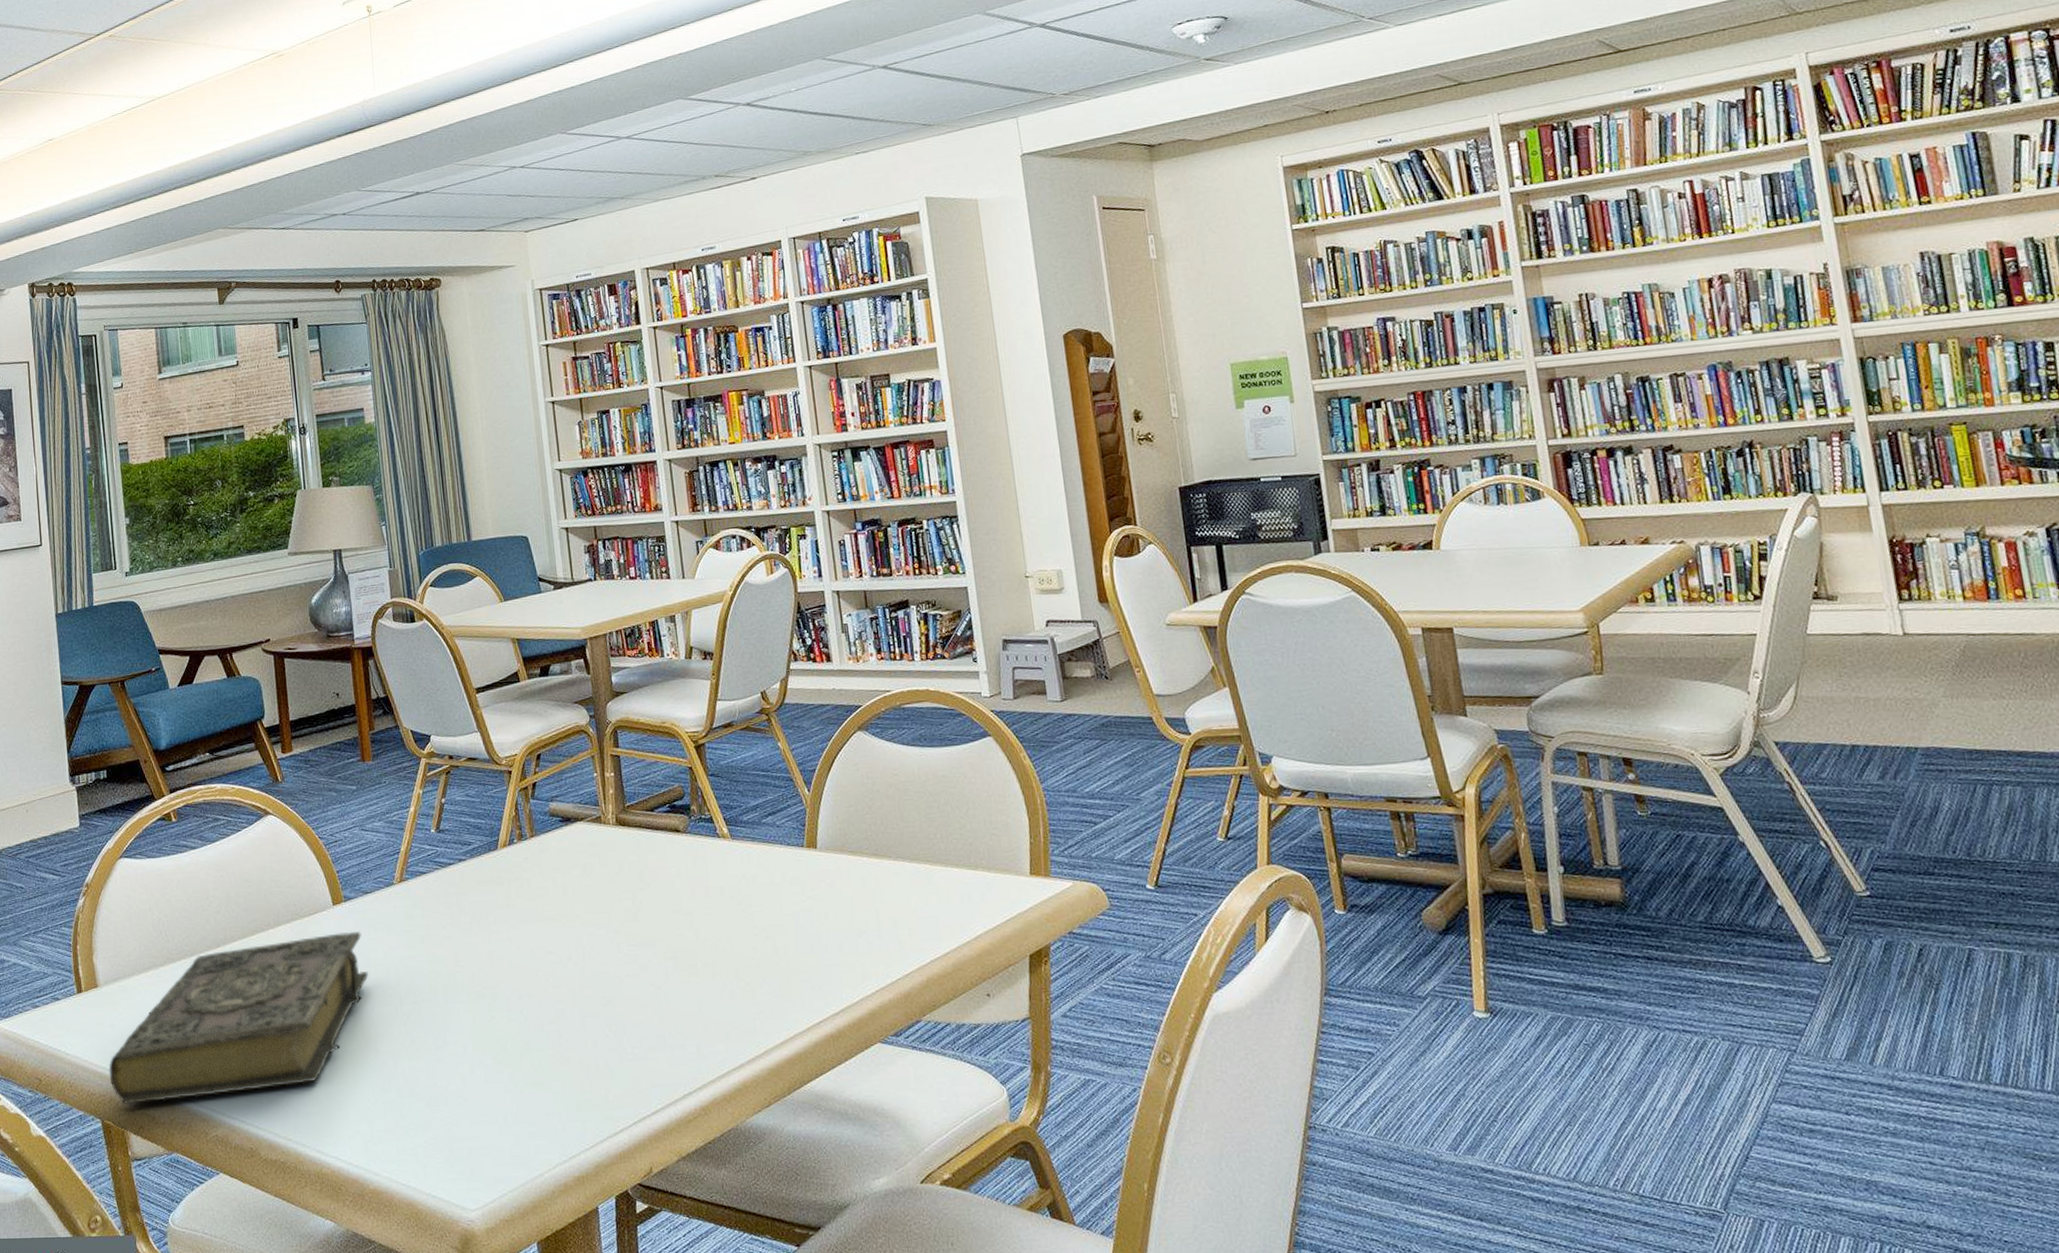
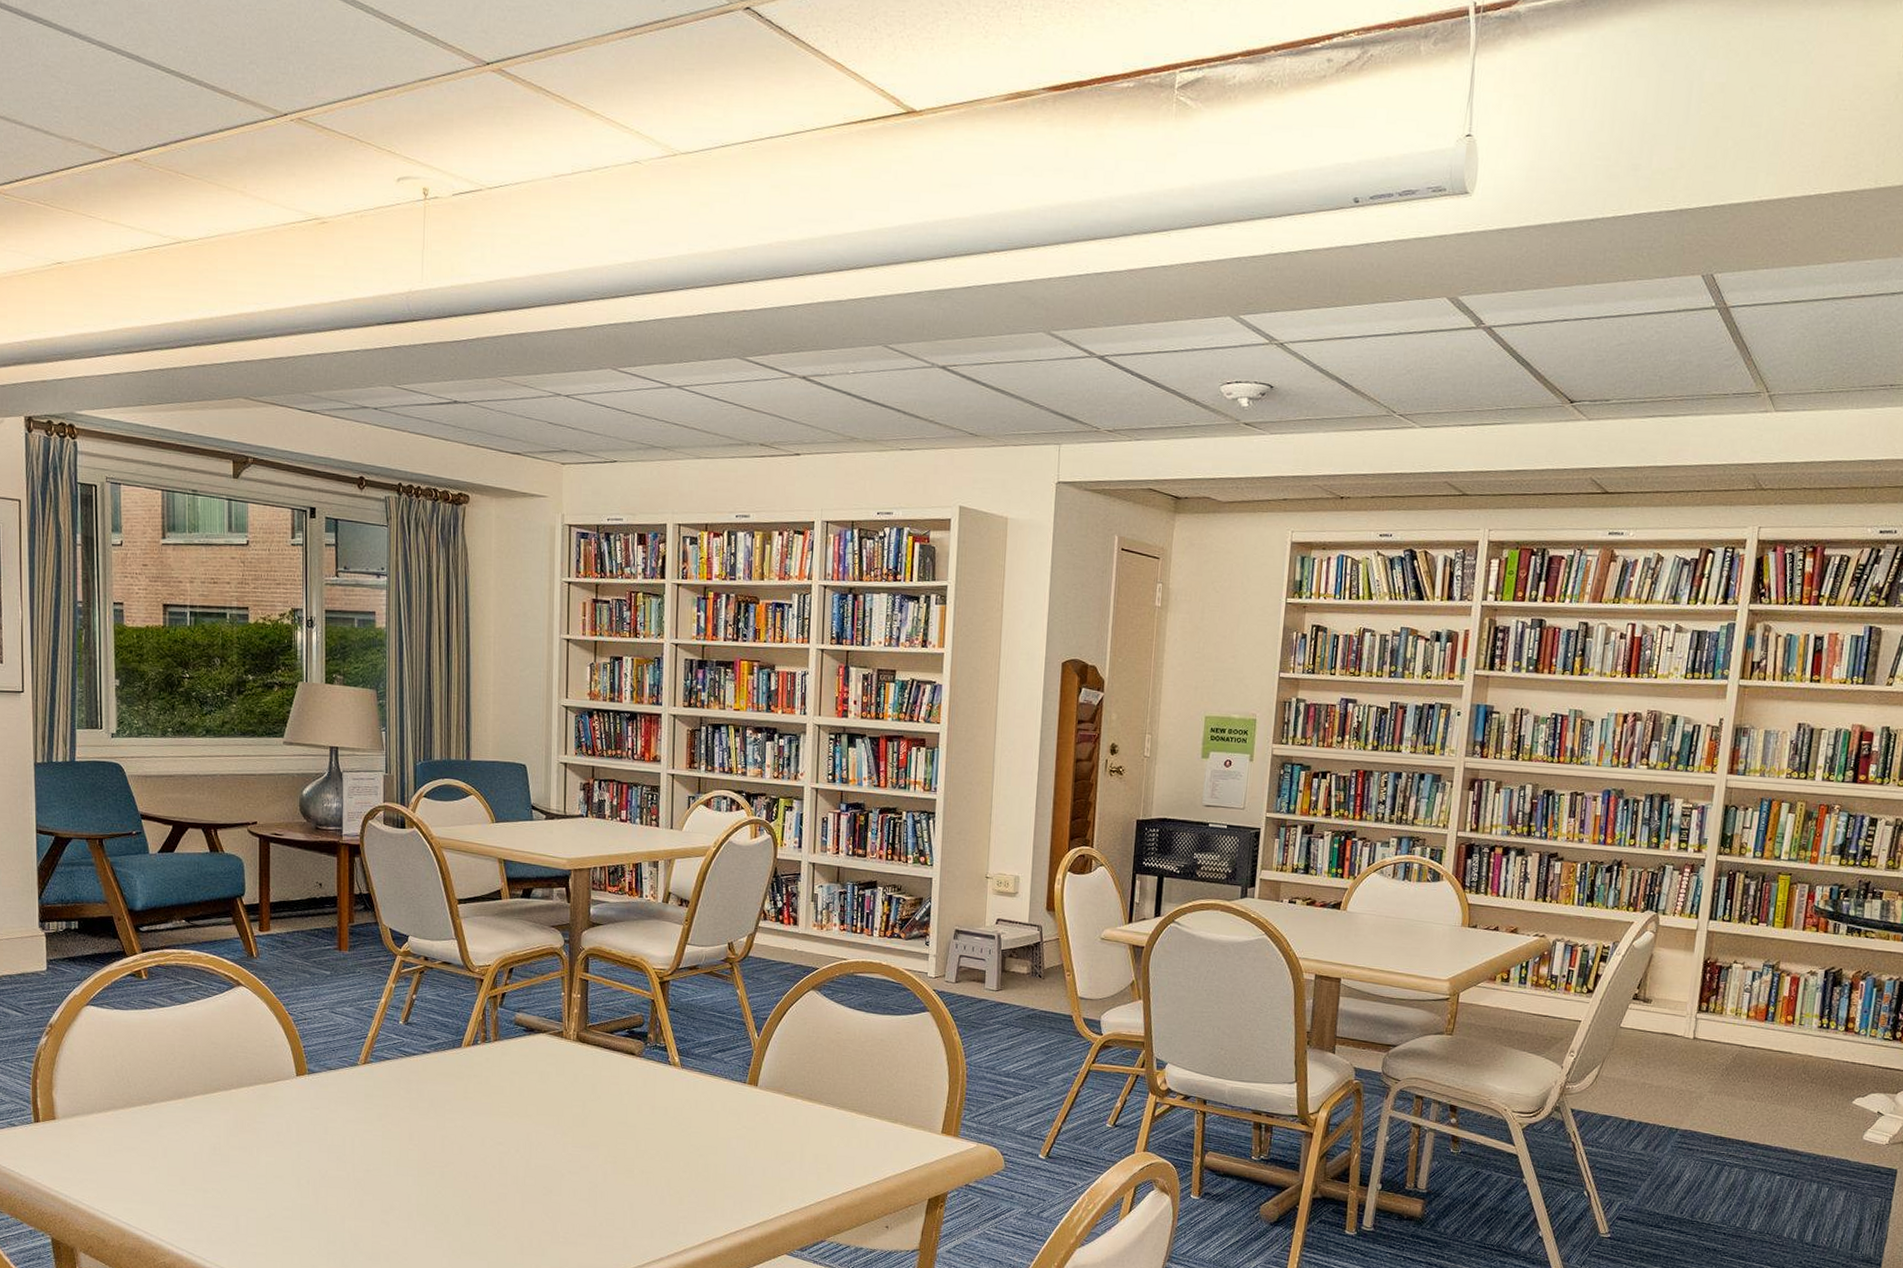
book: present [109,930,368,1105] -> none [62,1101,325,1228]

